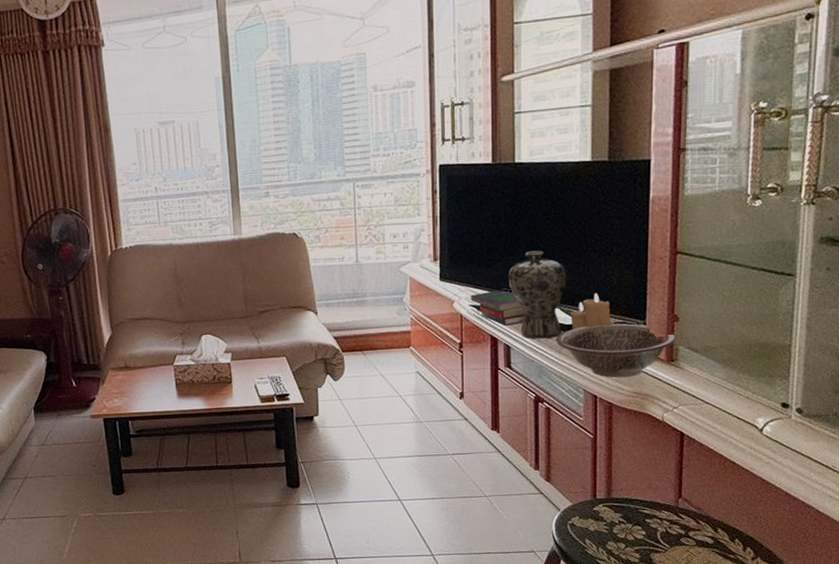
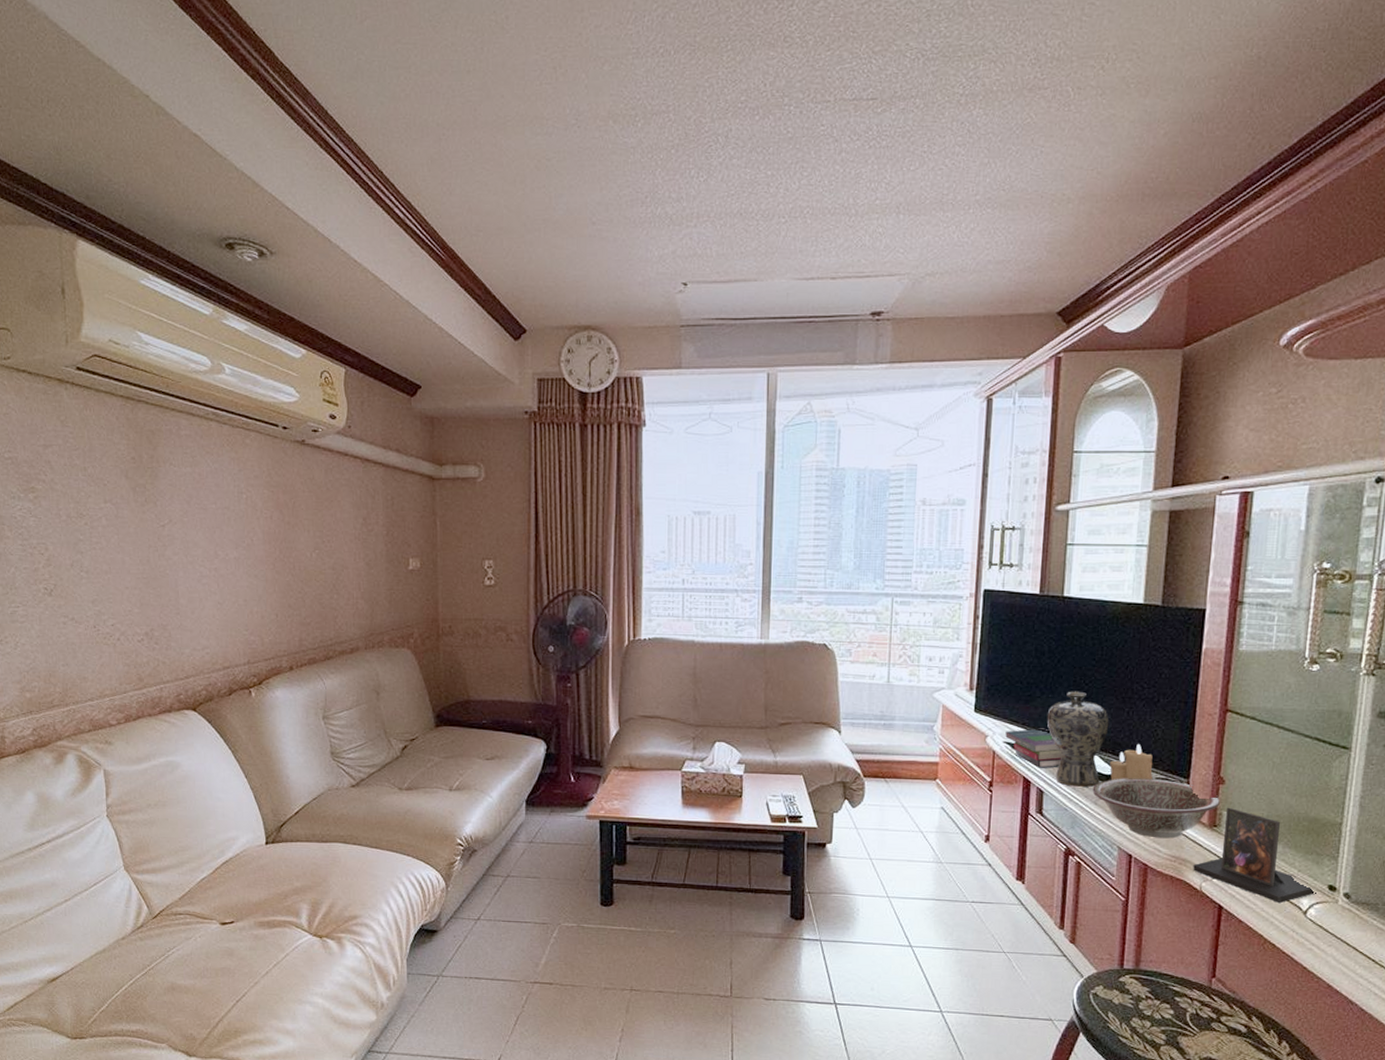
photo frame: none [654,342,771,424] -> present [1193,807,1316,903]

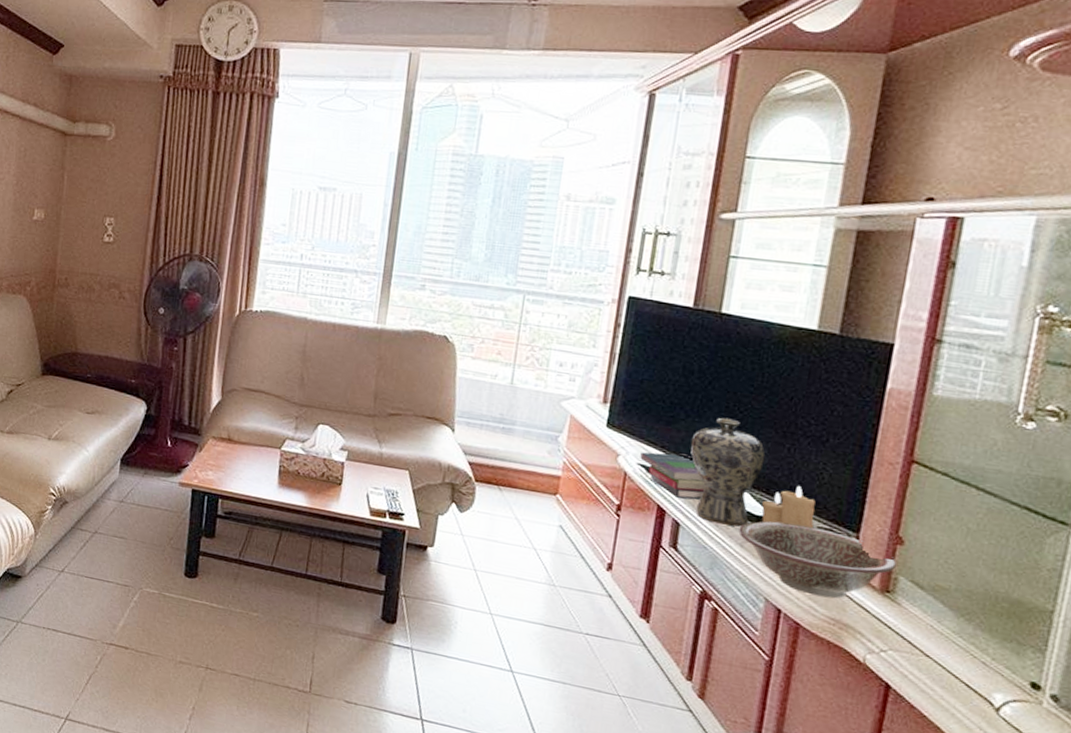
photo frame: present [1193,807,1316,903] -> none [856,572,1014,693]

